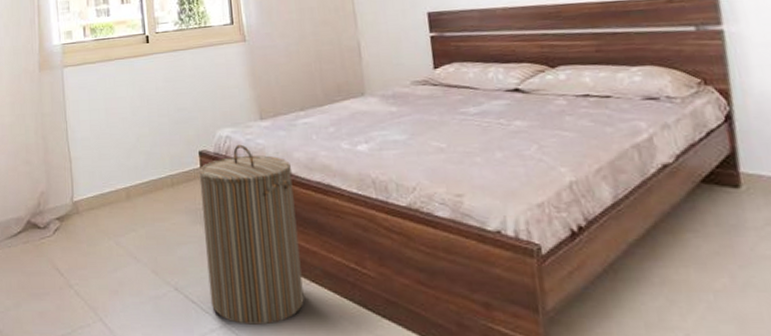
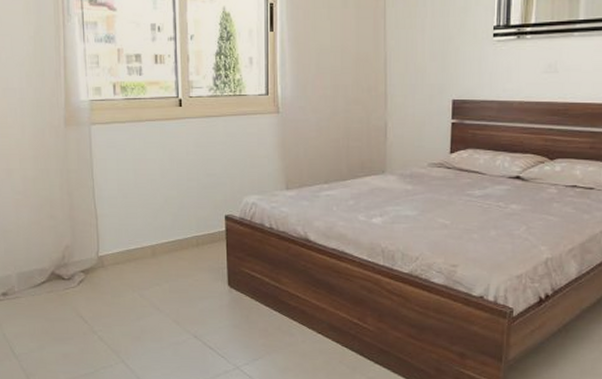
laundry hamper: present [199,144,304,325] -> none [224,211,310,368]

